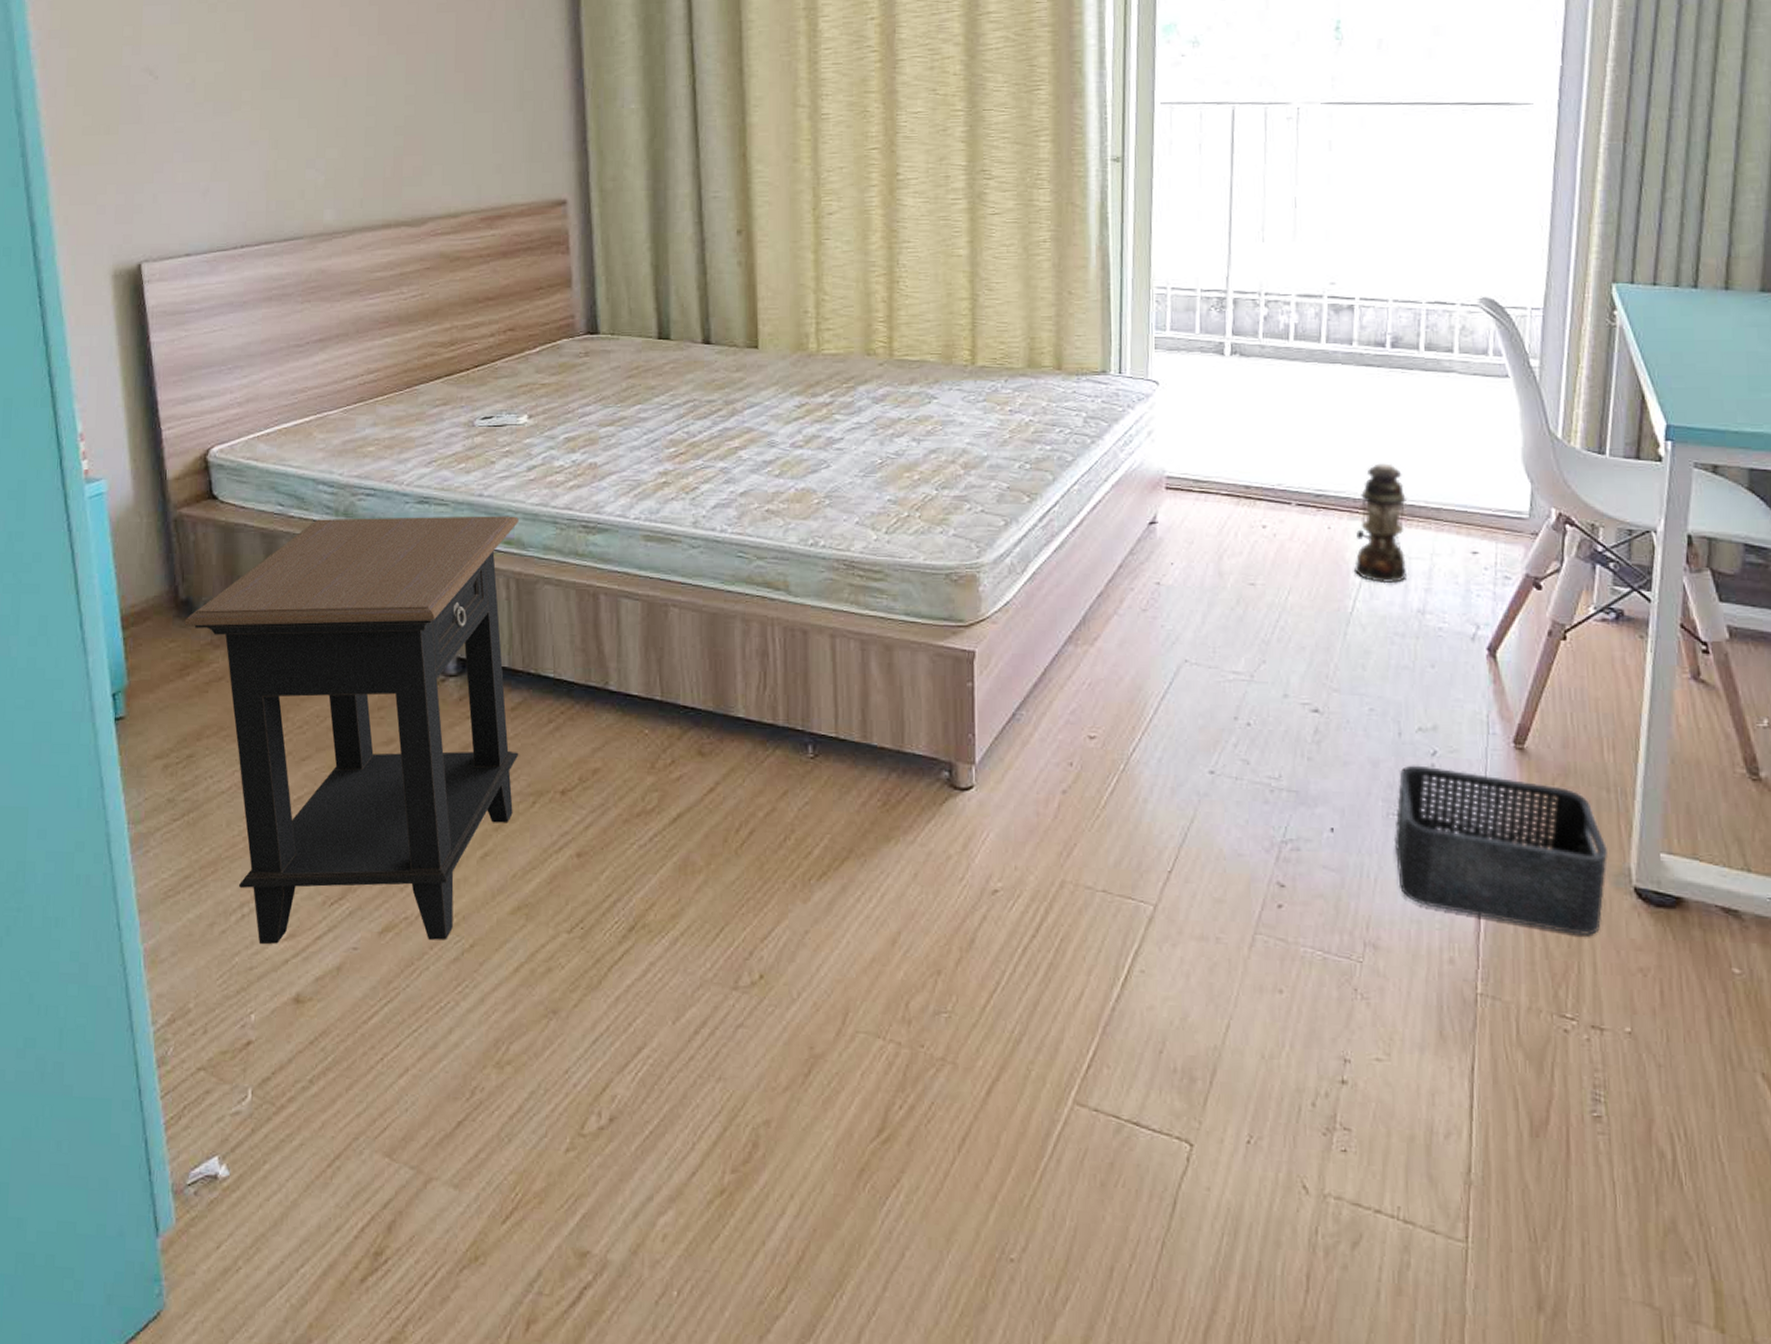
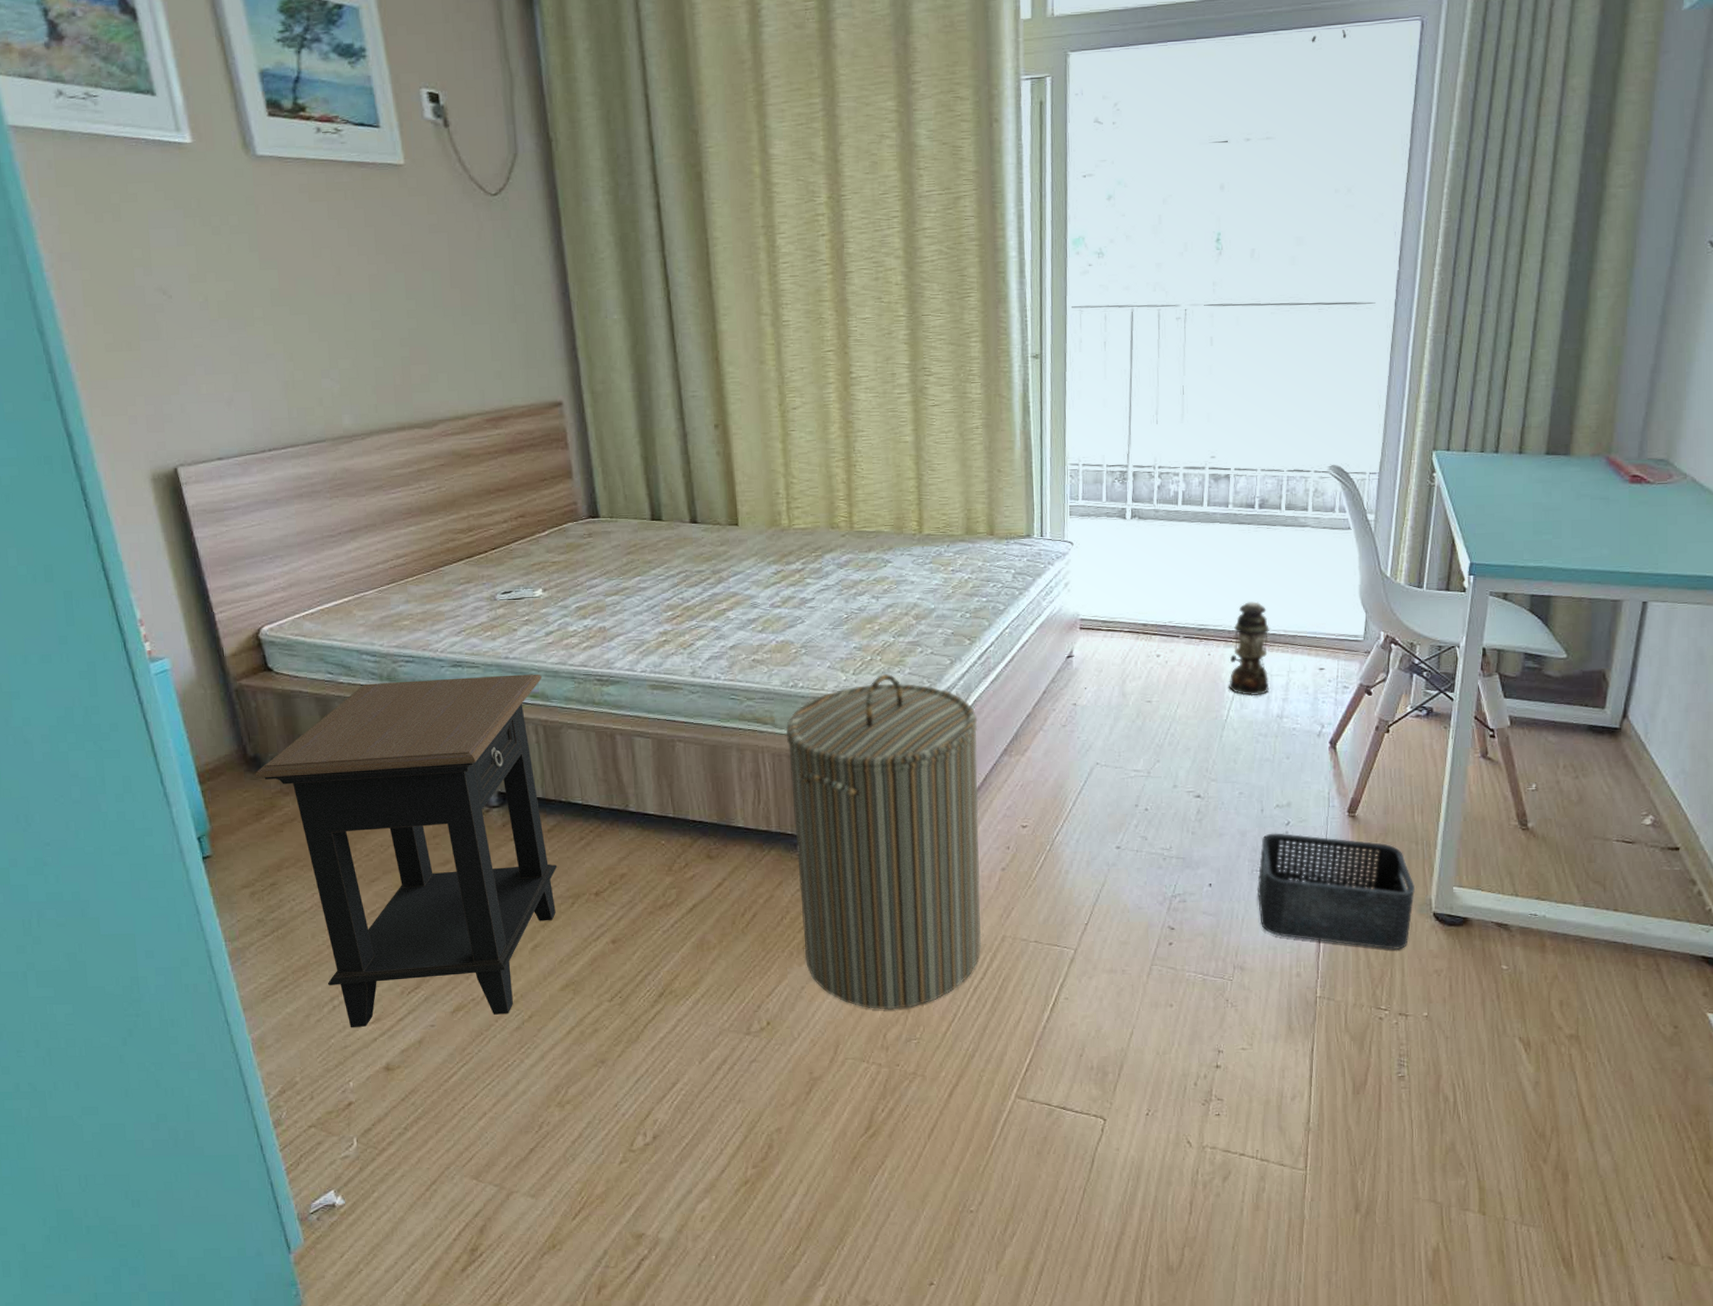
laundry hamper: none [801,535,1037,970] -> present [785,674,982,1010]

